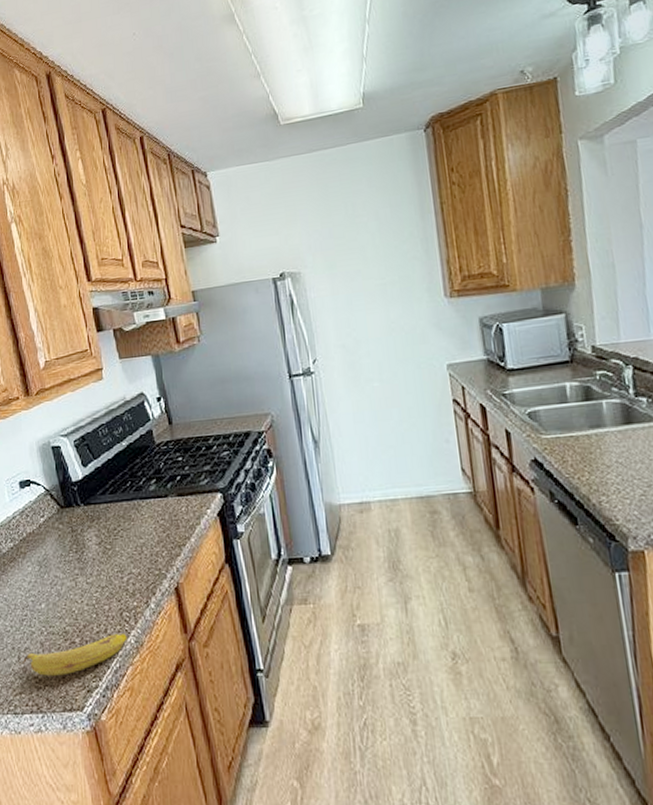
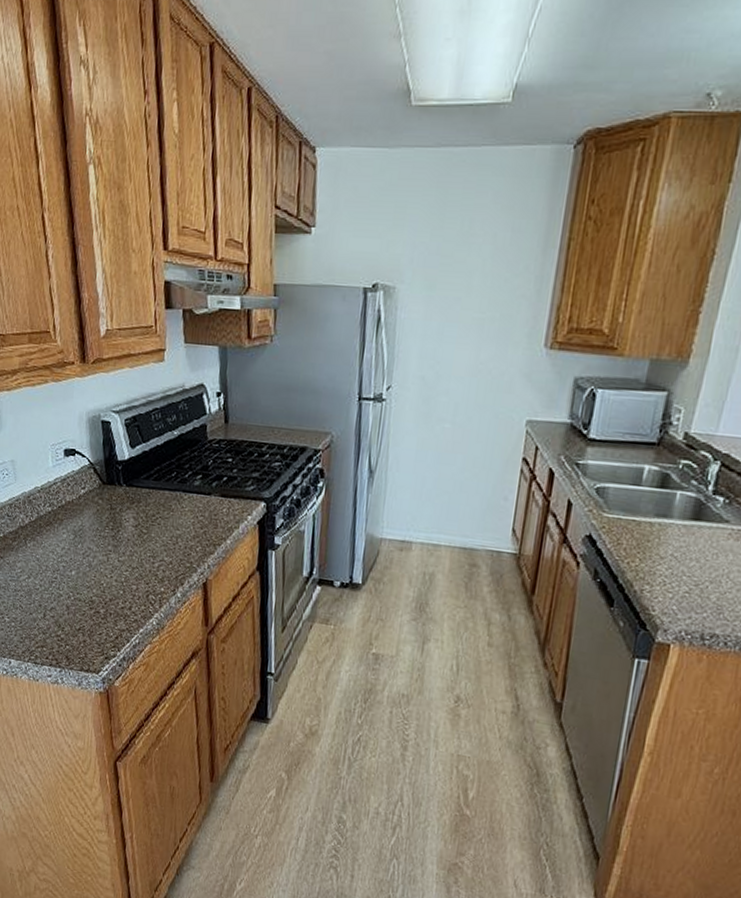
fruit: present [18,634,129,676] -> none [43,612,151,640]

